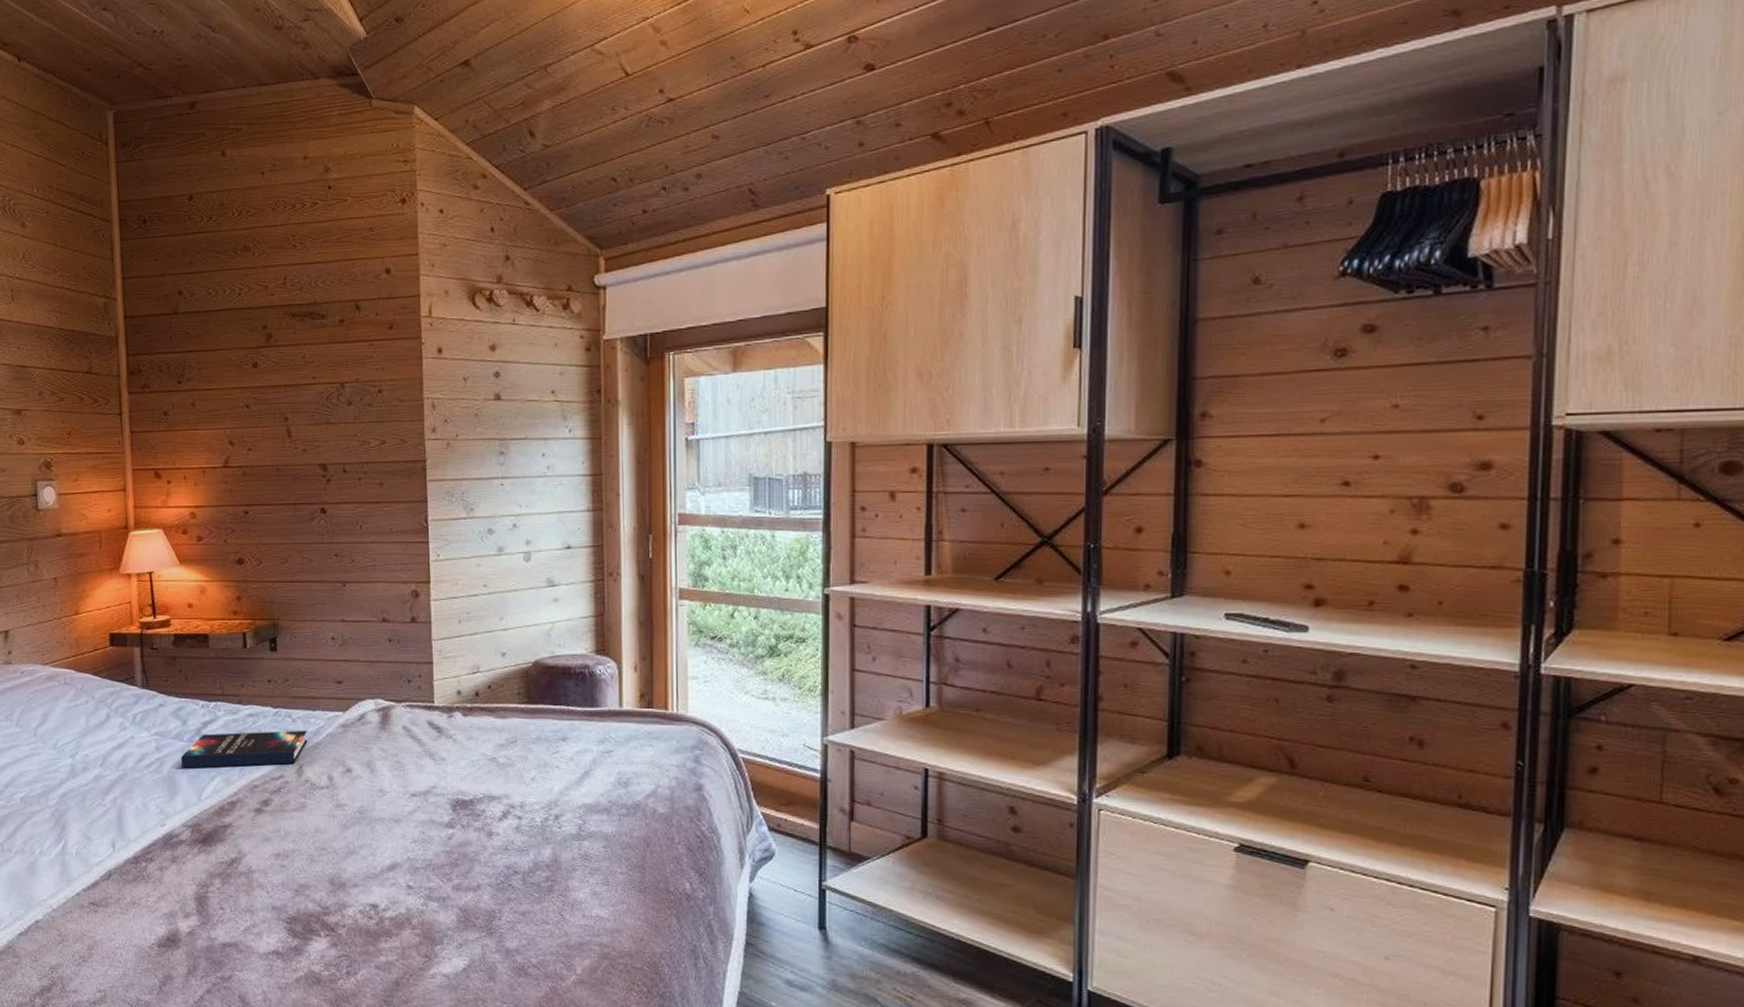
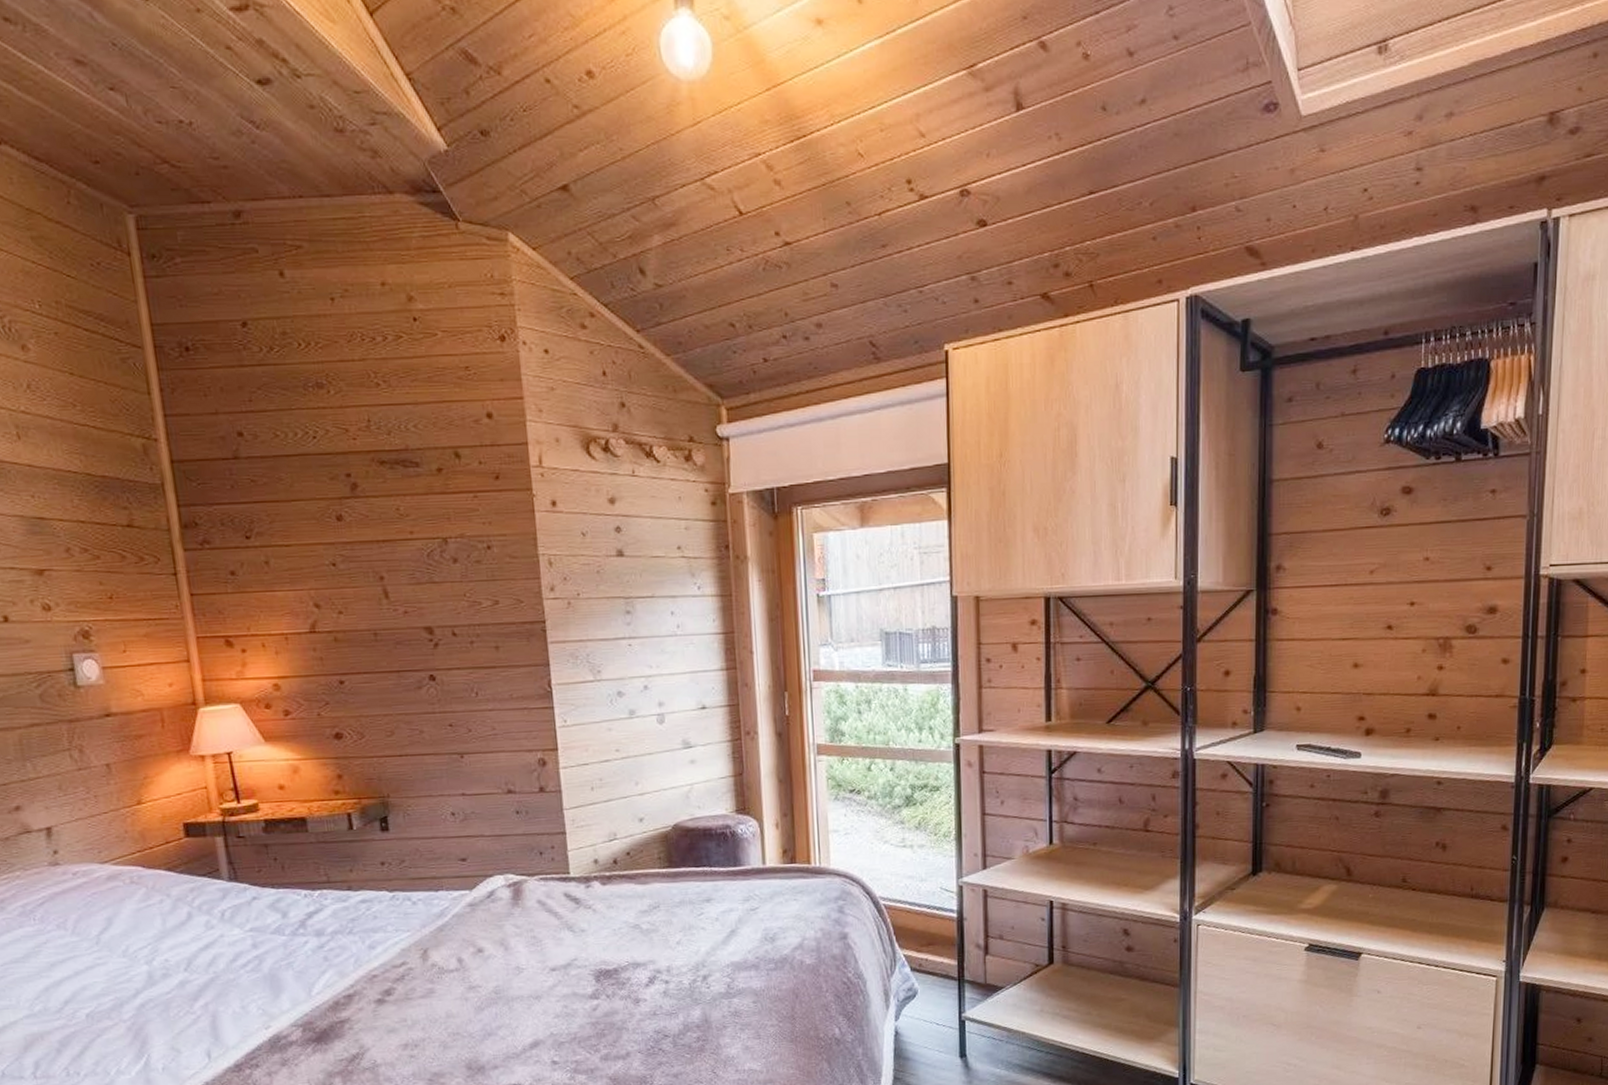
hardback book: present [181,731,308,768] -> none [284,913,432,964]

